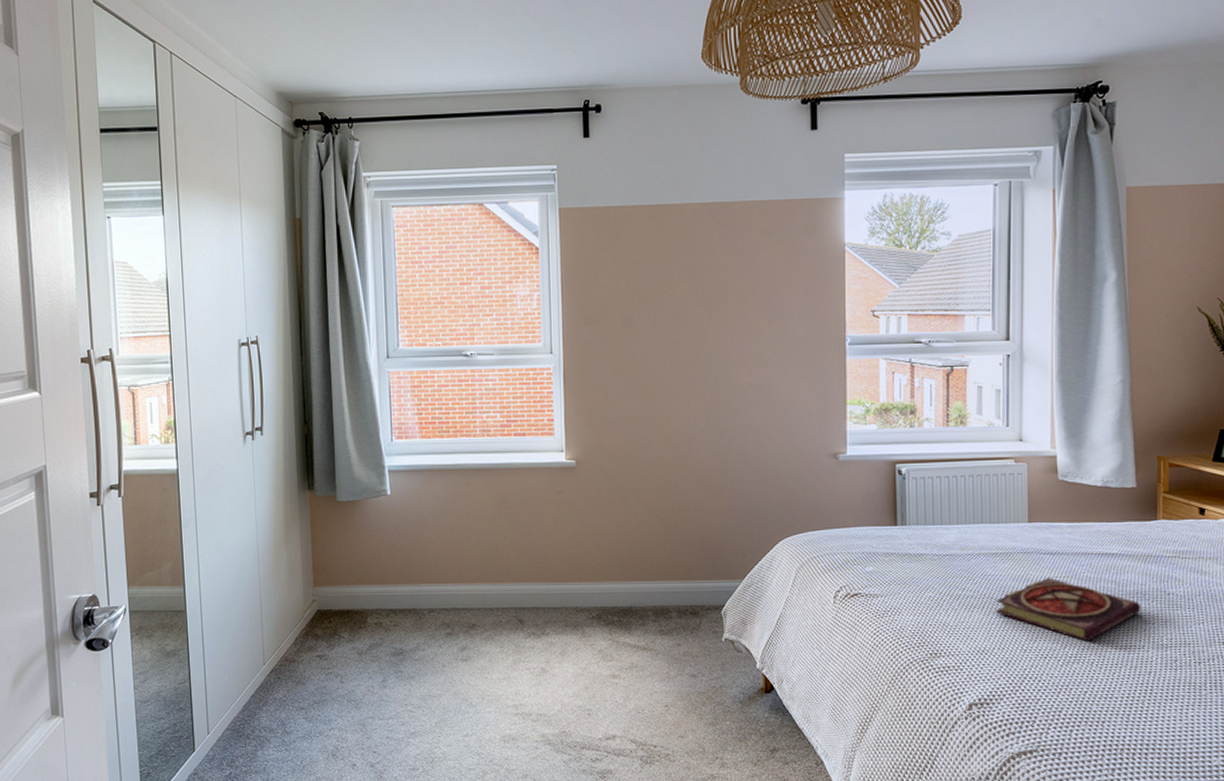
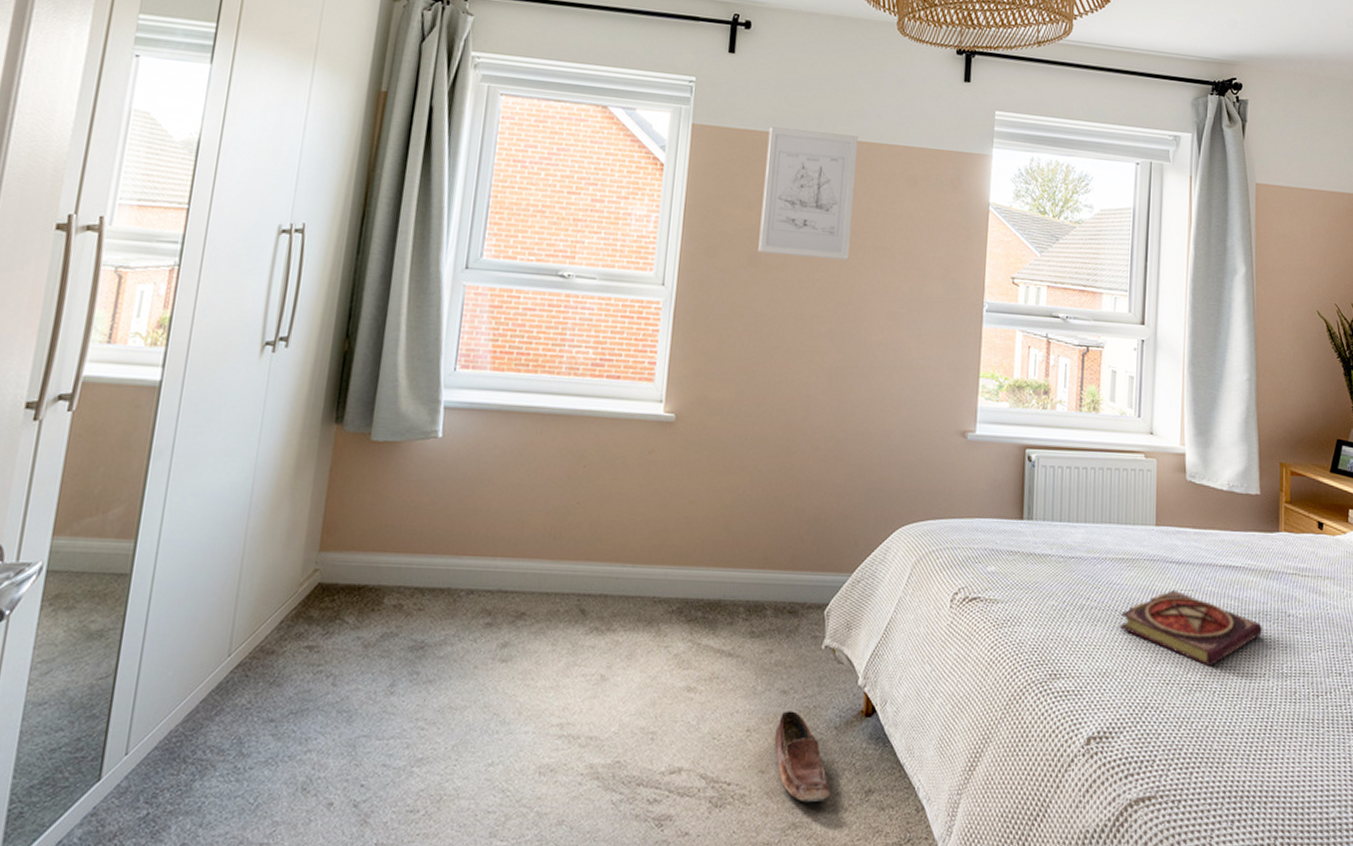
wall art: none [628,198,714,315] -> present [758,127,858,260]
shoe: none [689,690,740,760] -> present [774,711,830,803]

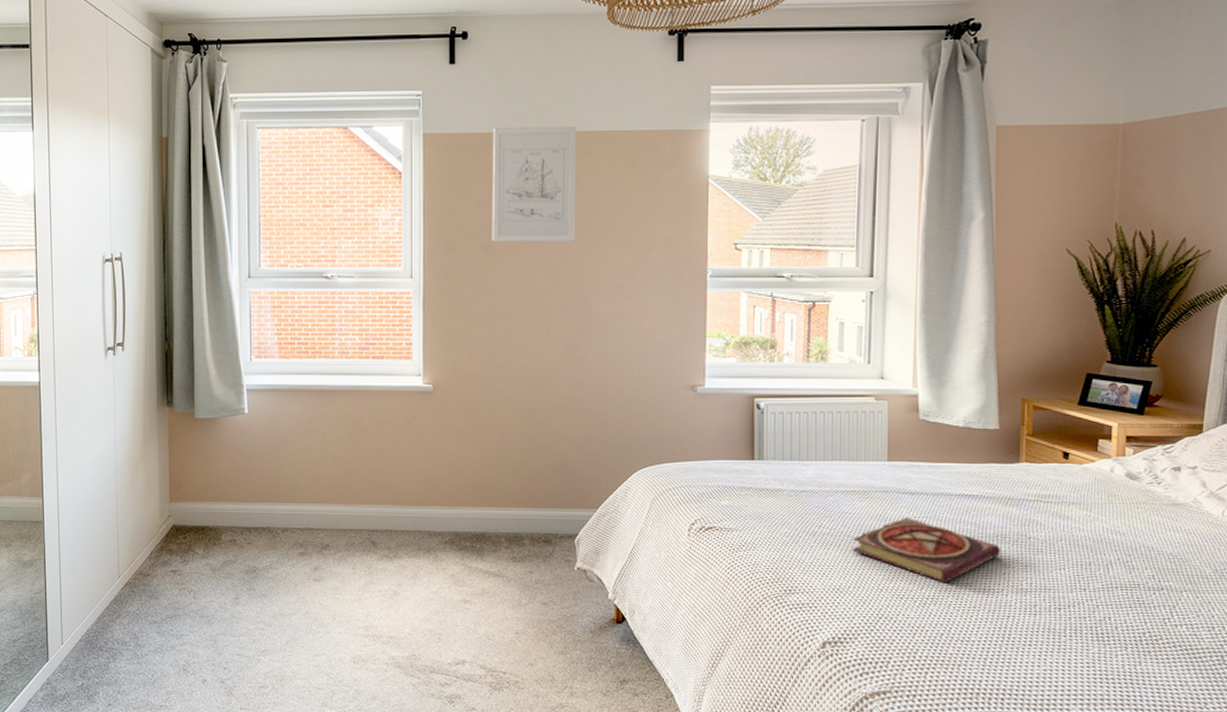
shoe: present [774,711,830,803] -> none [539,618,589,689]

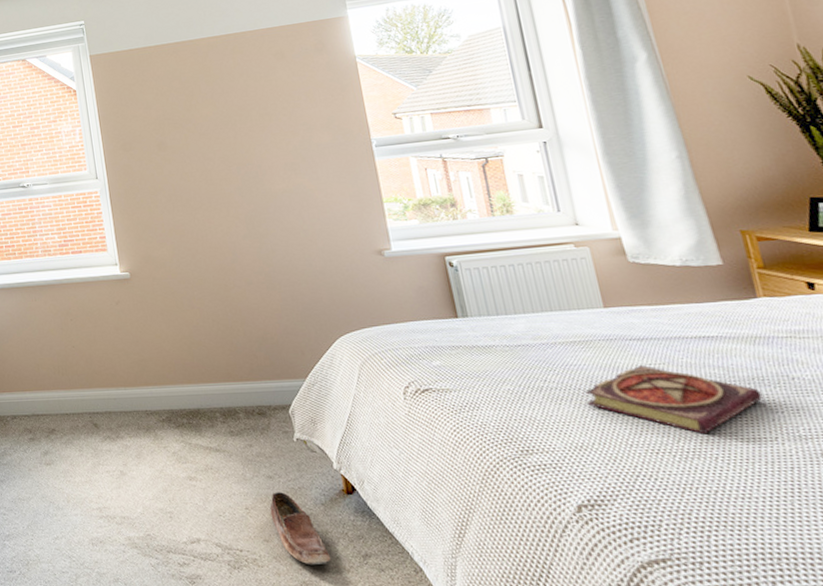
wall art: present [492,127,576,242] -> none [149,31,240,139]
shoe: none [539,618,589,689] -> present [270,492,331,565]

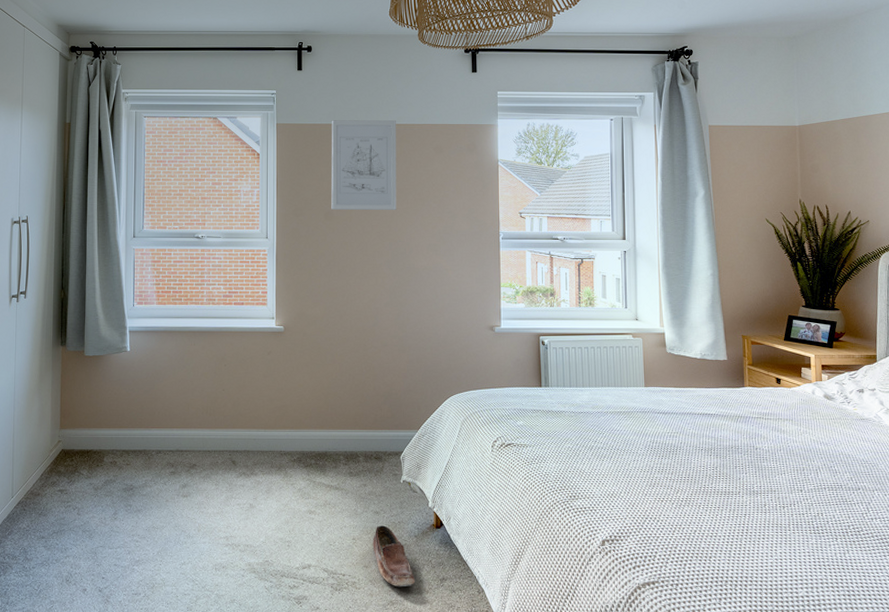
wall art: none [149,31,240,139] -> present [331,120,396,210]
book: present [585,365,763,435] -> none [621,433,736,488]

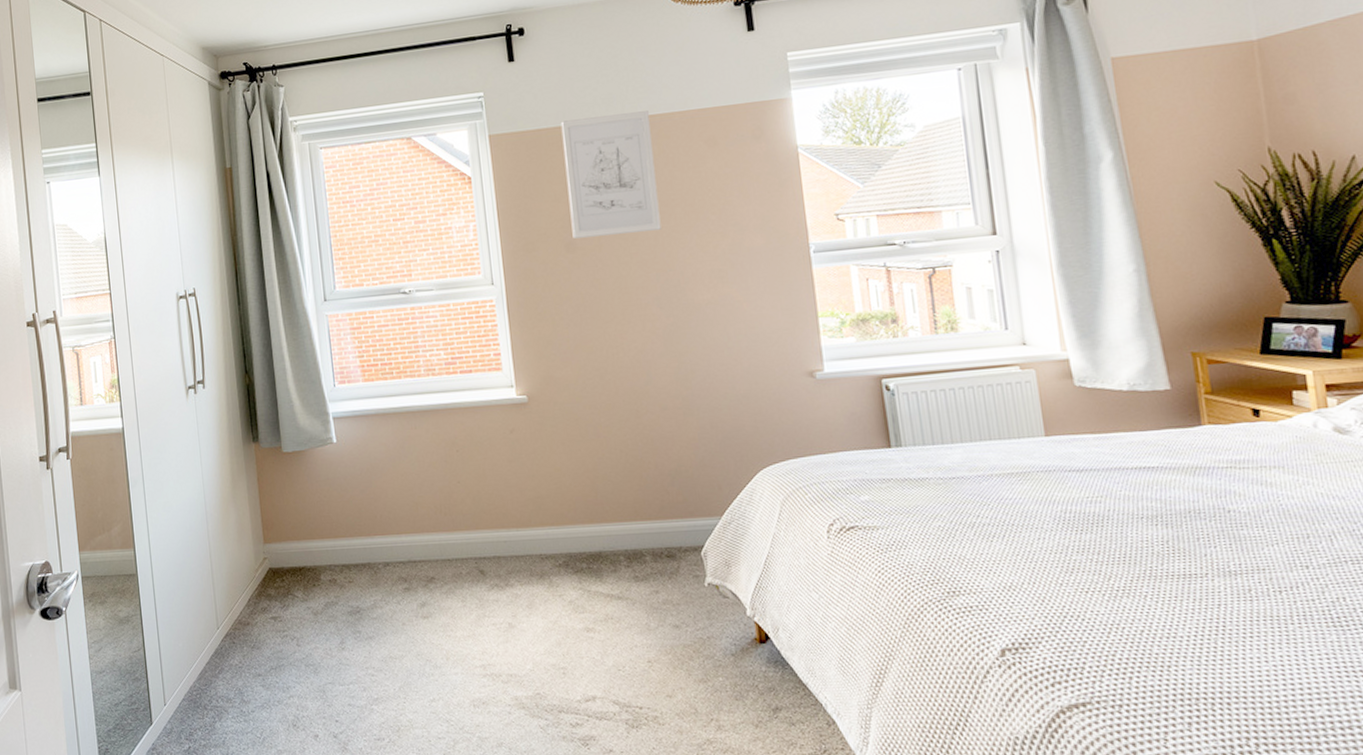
shoe: present [373,525,415,587] -> none [675,642,738,722]

